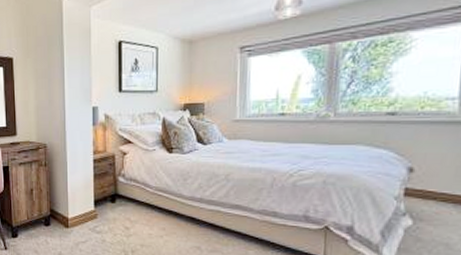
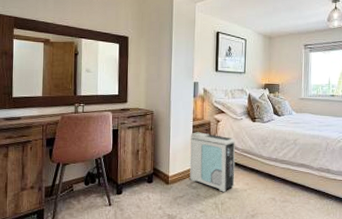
air purifier: none [91,167,148,238] -> present [189,132,235,192]

